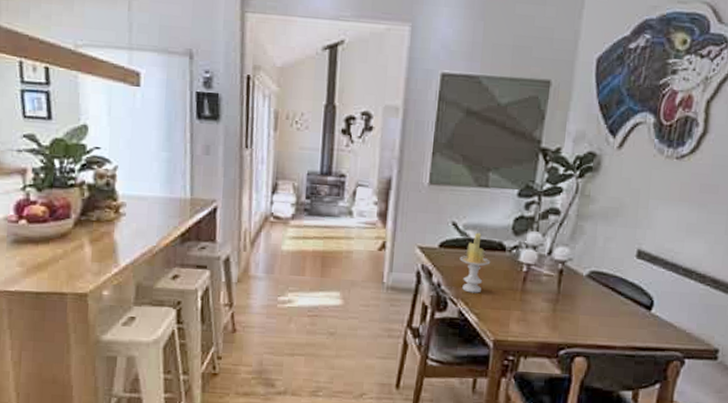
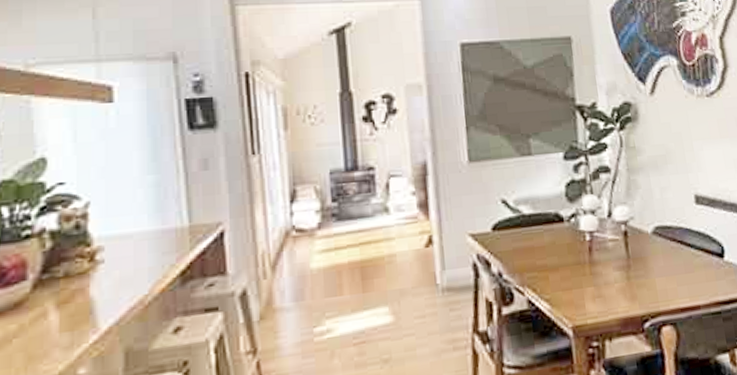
candle: present [459,232,491,293] -> none [517,206,551,277]

